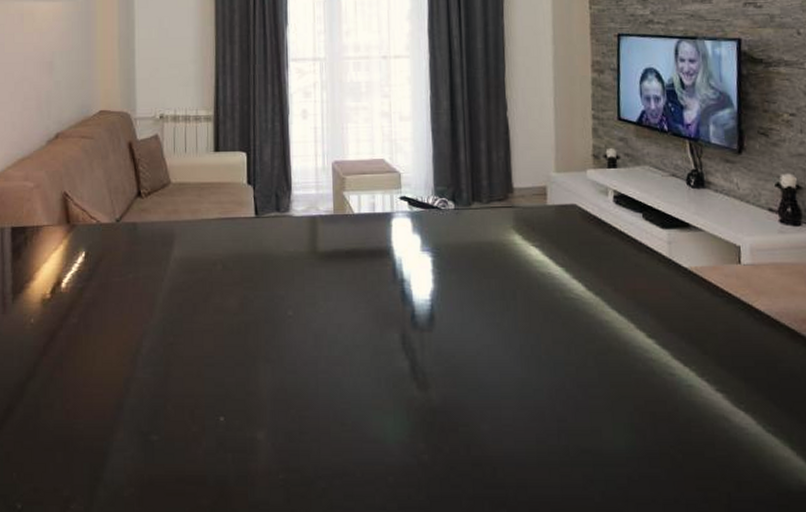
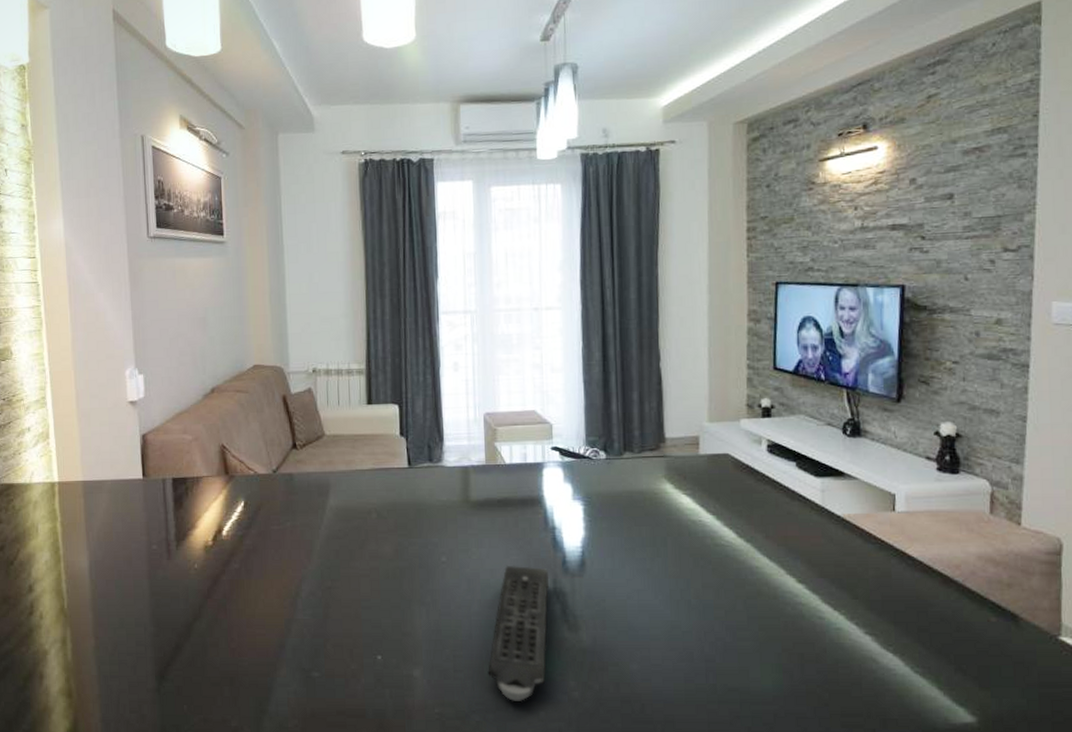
remote control: none [334,319,399,466] -> present [488,565,550,701]

